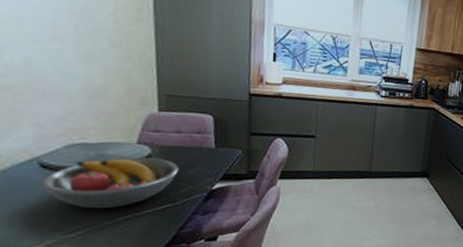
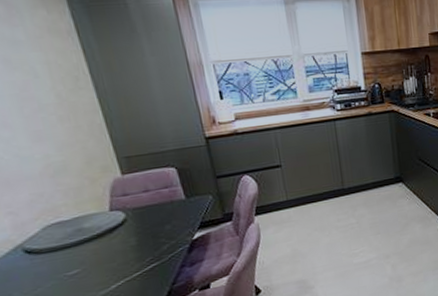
fruit bowl: present [41,157,179,209] -> none [30,220,157,284]

